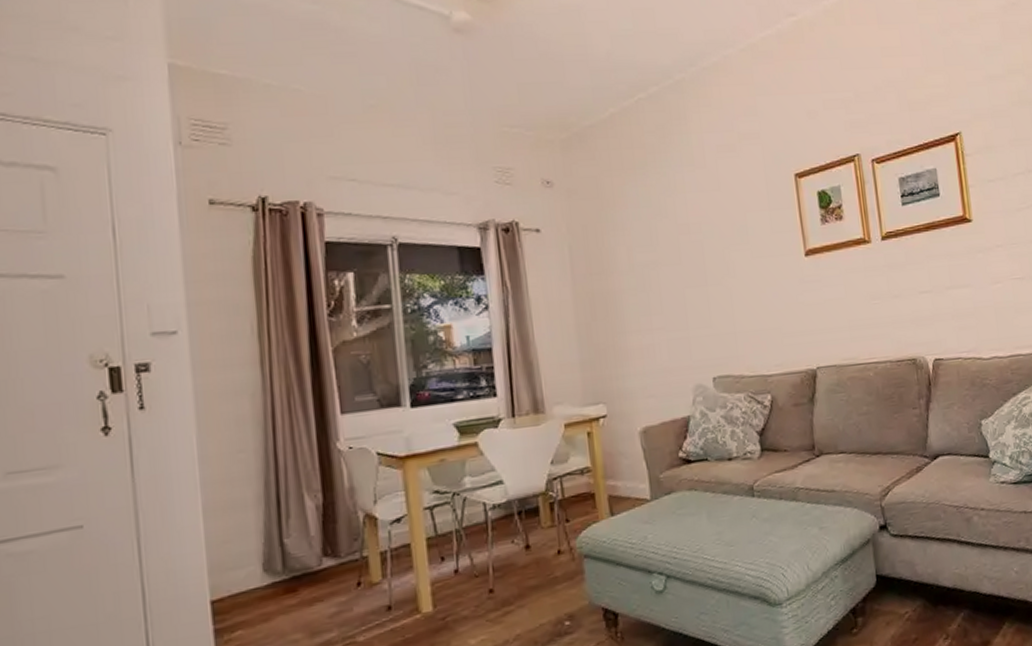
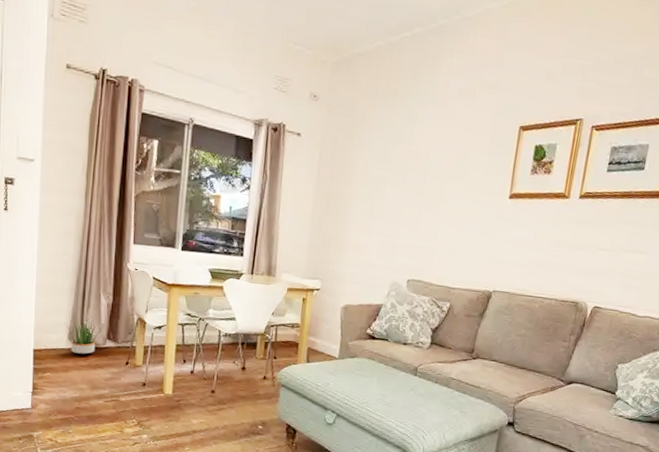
potted plant: none [254,532,317,591] -> present [64,316,105,355]

